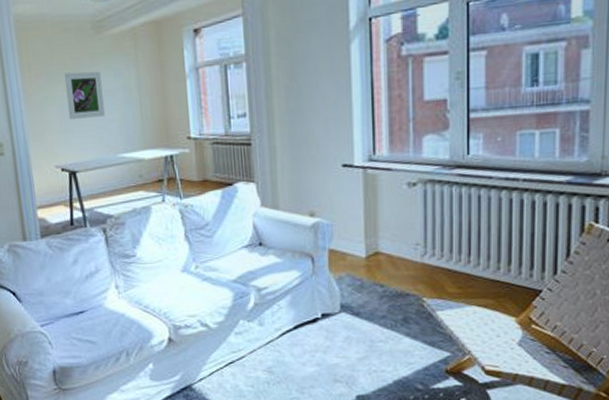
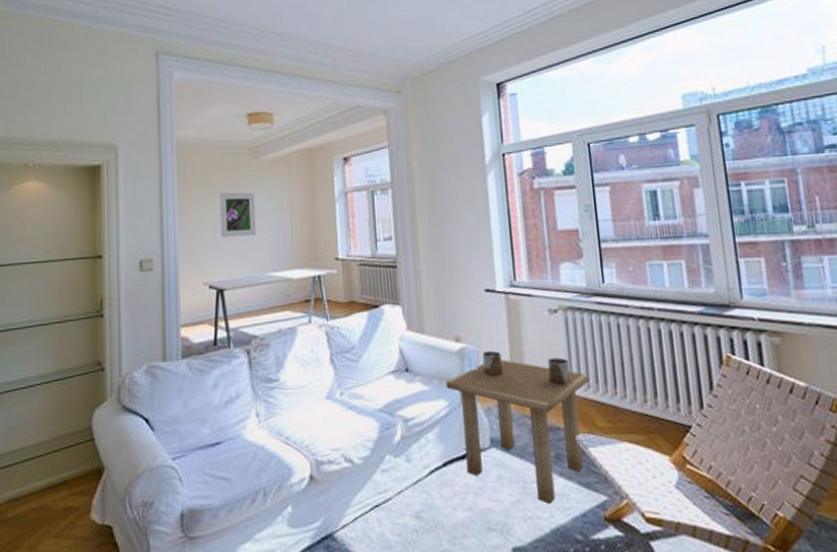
side table: none [298,224,444,360] -> present [445,351,590,504]

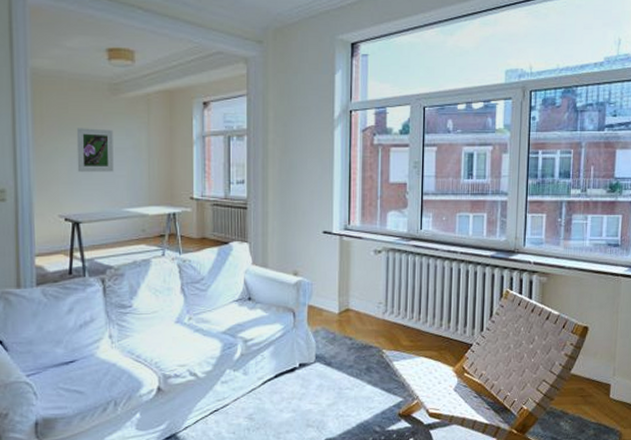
side table: present [445,351,590,504] -> none [282,284,401,405]

